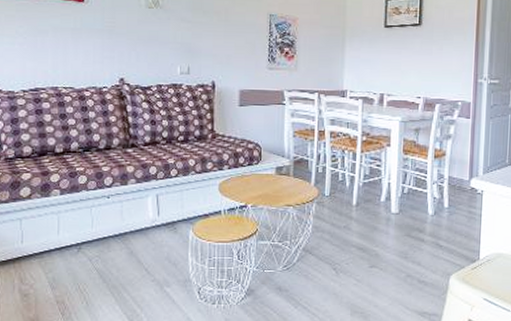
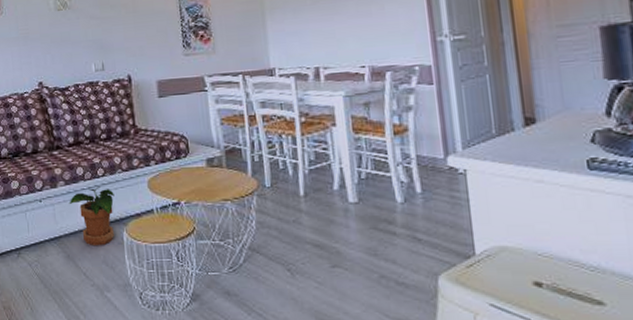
potted plant: none [138,186,185,244] -> present [69,186,114,246]

